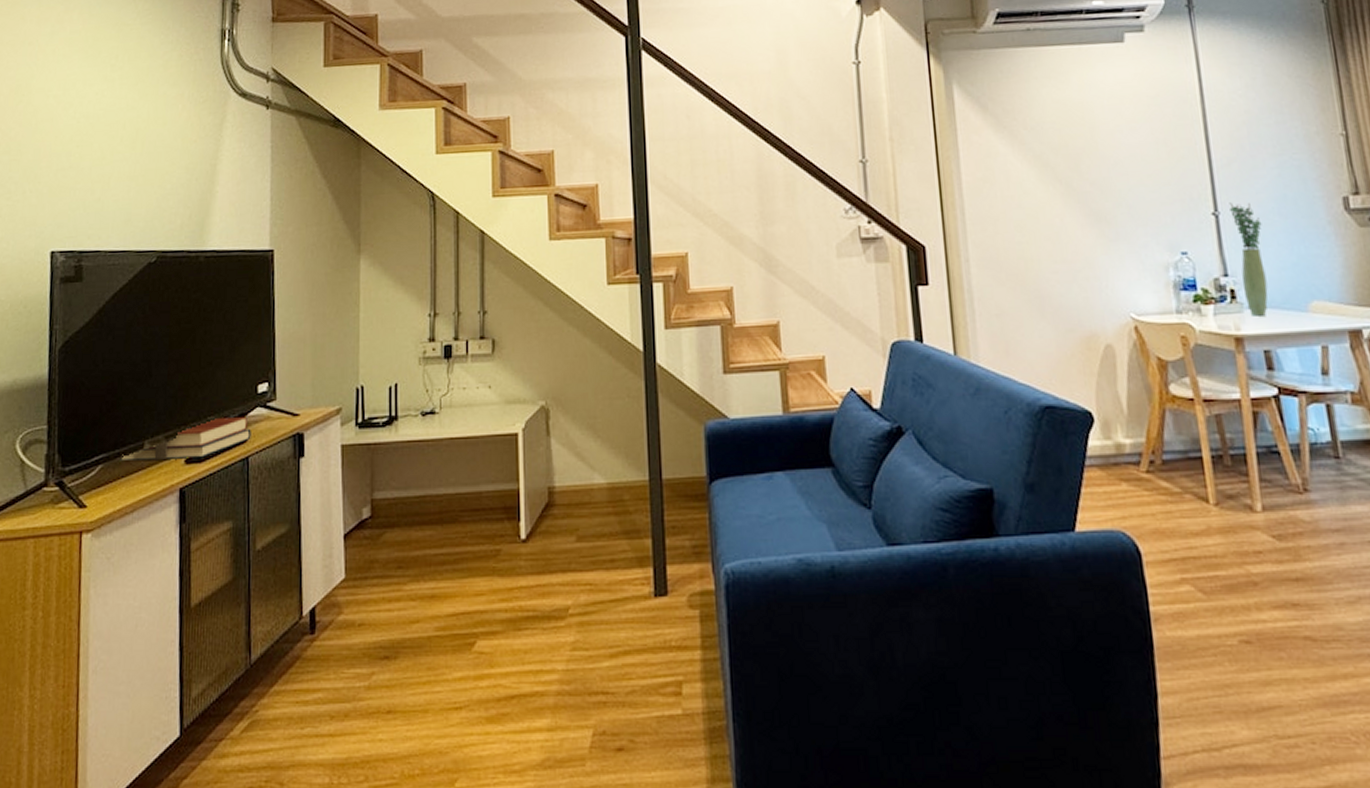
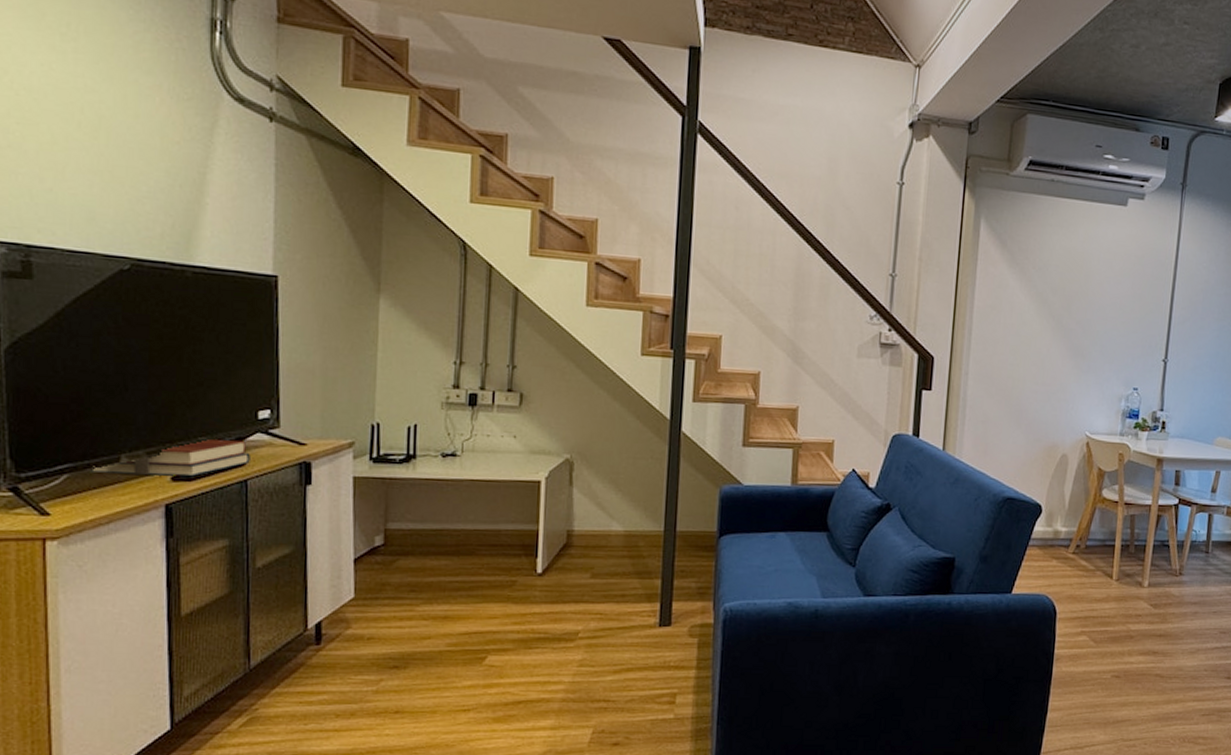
vase: present [1229,202,1268,316] -> none [1171,353,1197,444]

